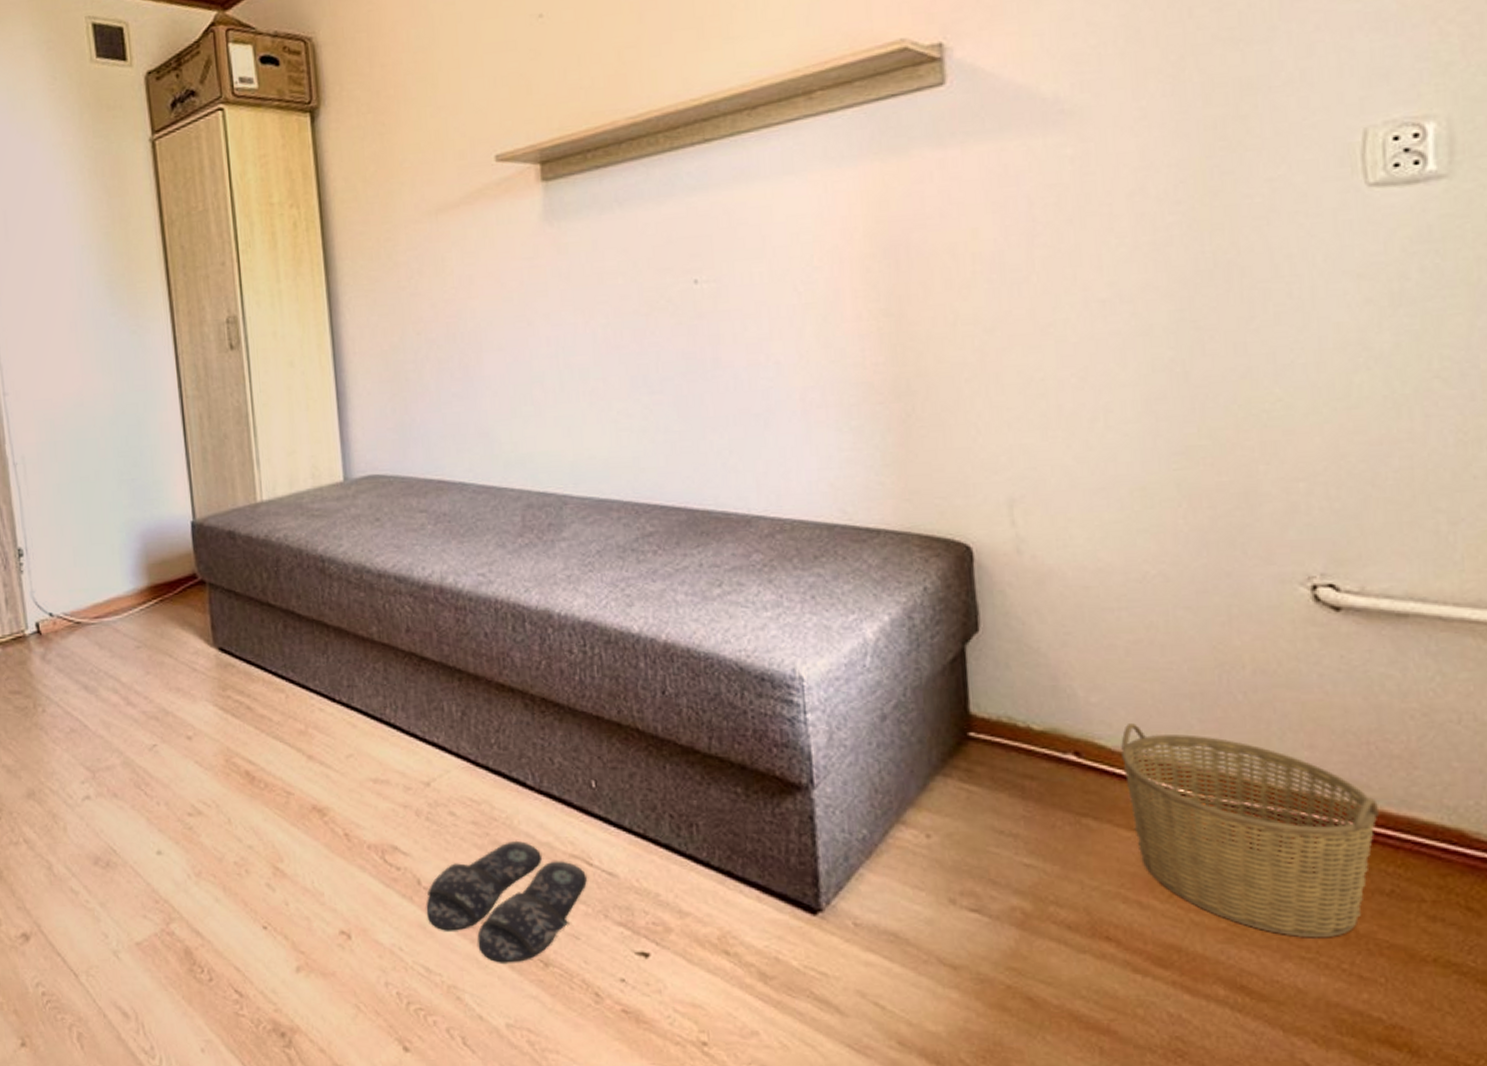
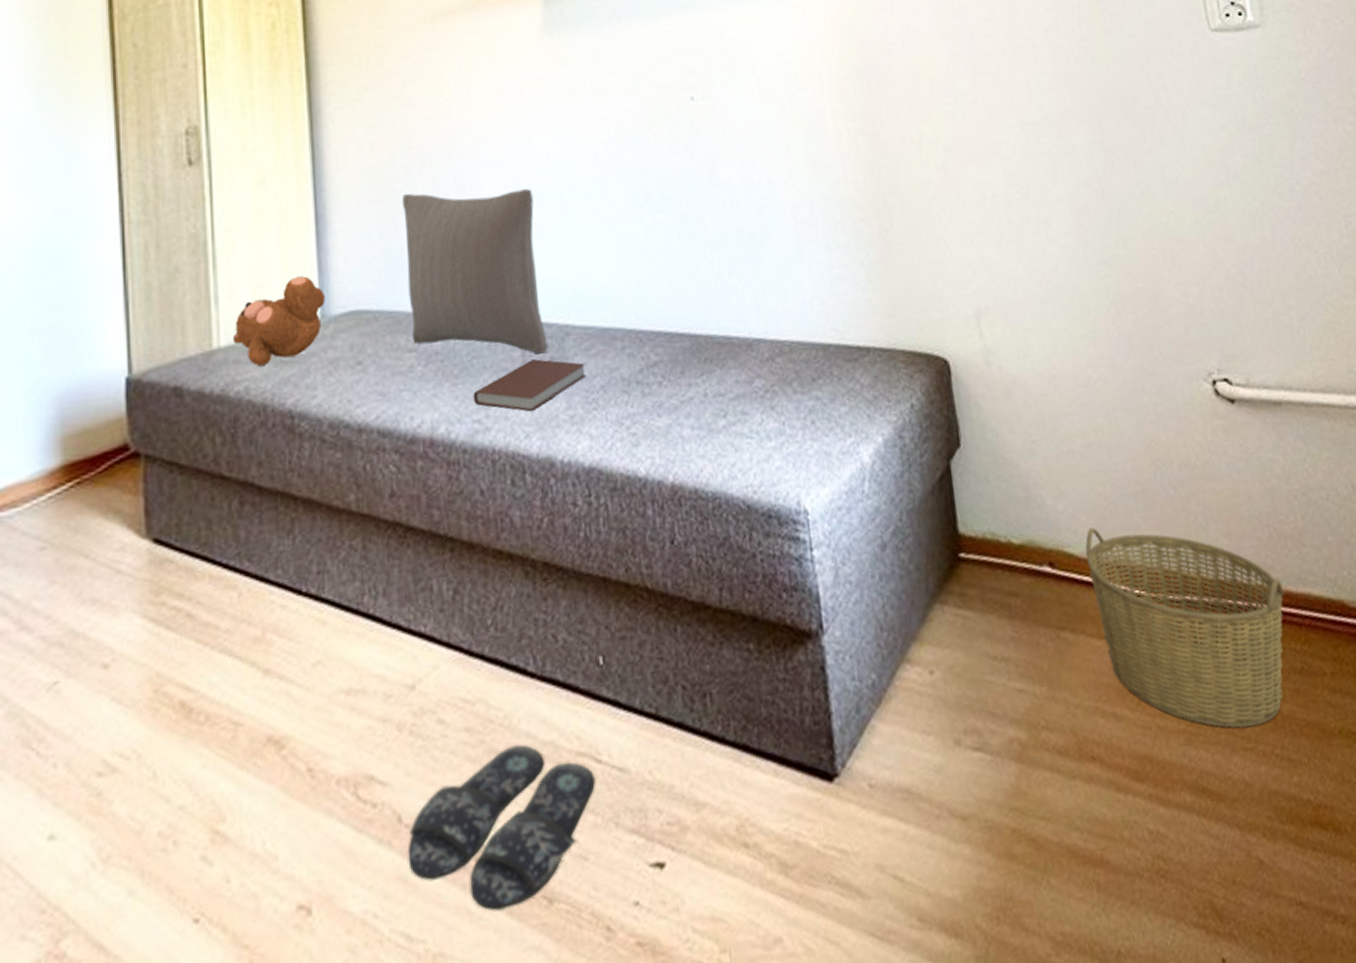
teddy bear: none [272,444,348,519] -> present [232,276,326,367]
pillow: none [412,370,547,520] -> present [402,189,548,354]
book: none [477,524,582,570] -> present [472,359,586,412]

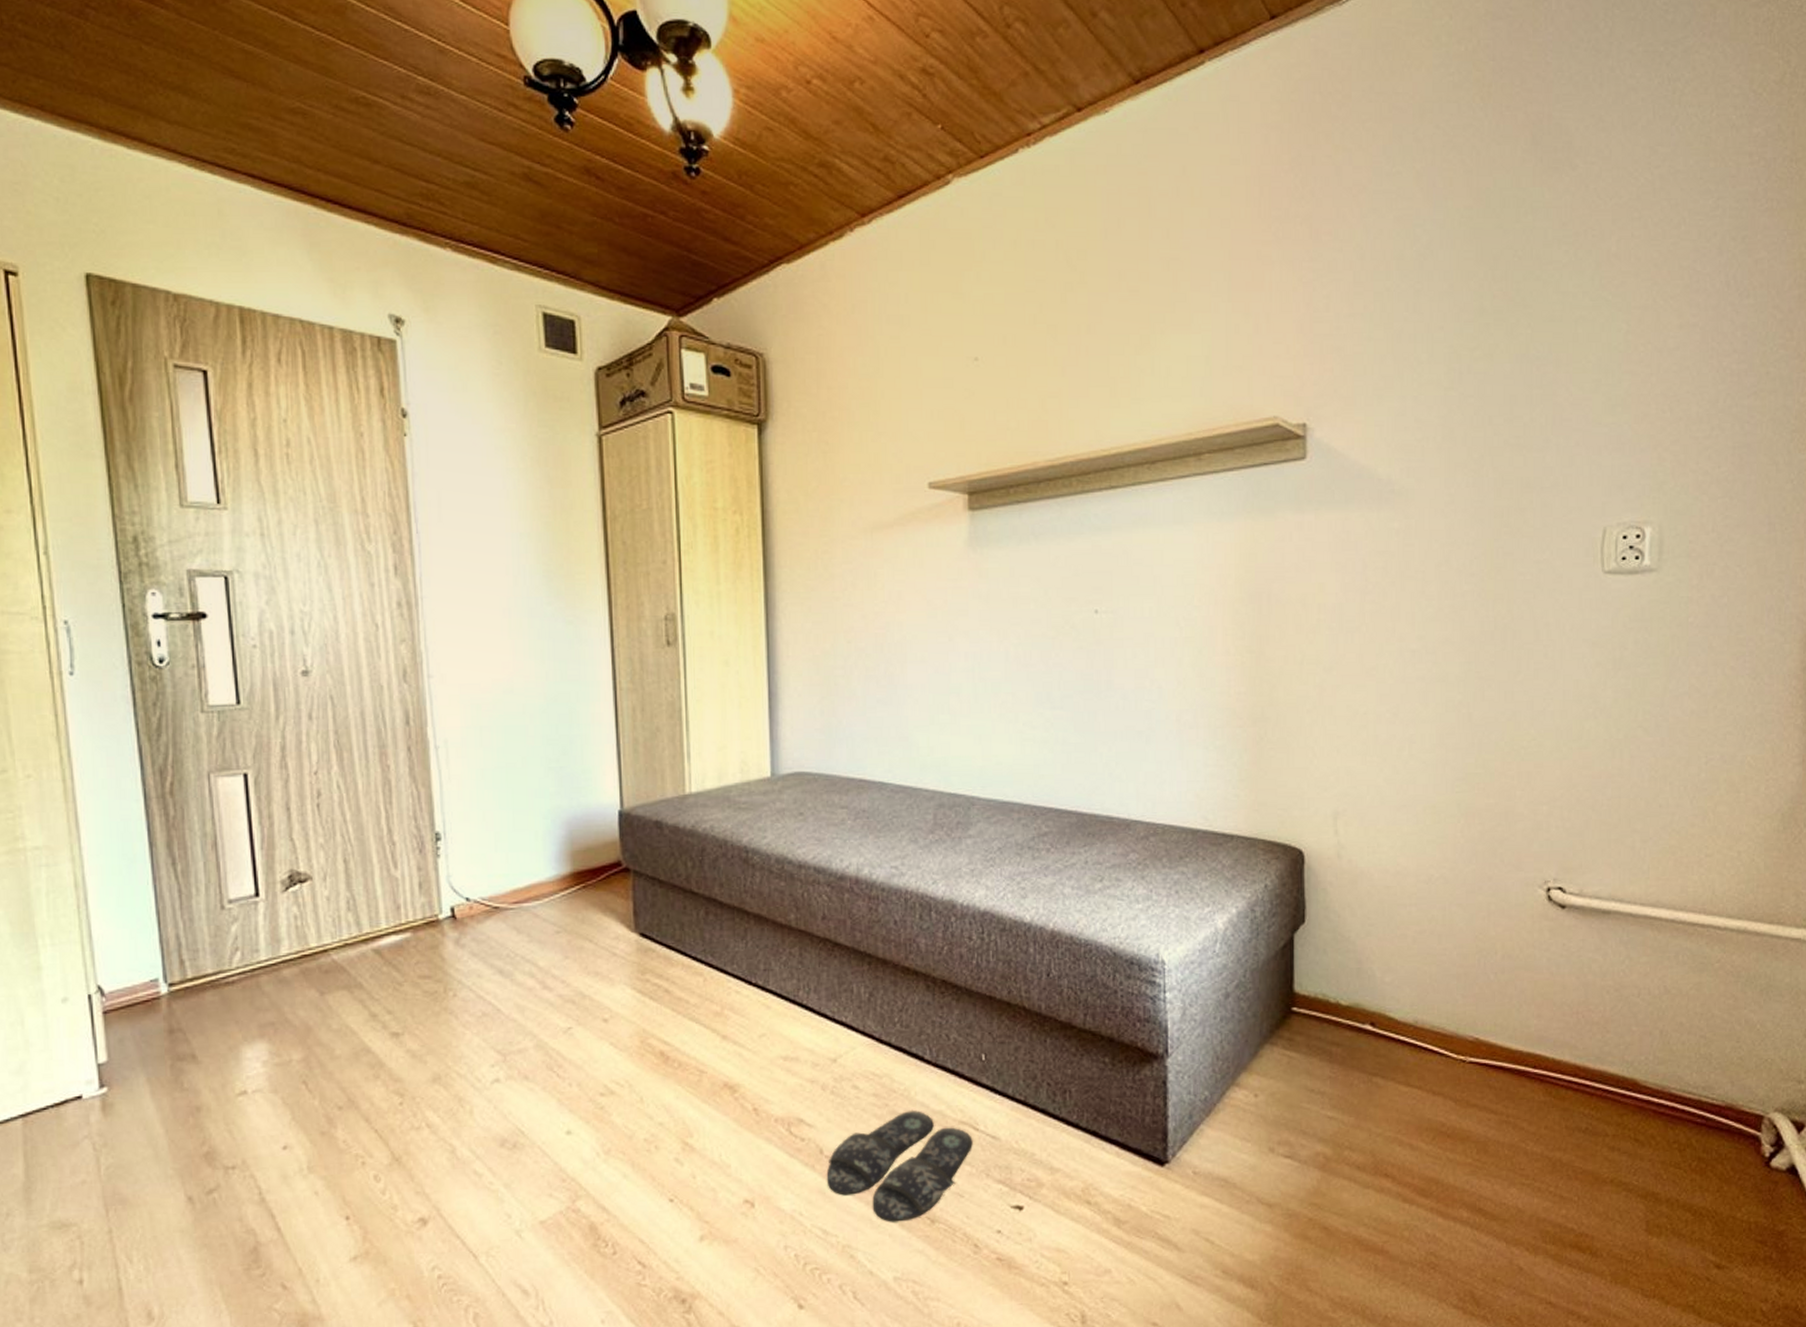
teddy bear: present [232,276,326,367] -> none [701,741,776,811]
pillow: present [402,189,548,354] -> none [841,679,956,818]
book: present [472,359,586,412] -> none [892,822,986,864]
basket: present [1085,528,1285,729] -> none [1405,999,1582,1168]

